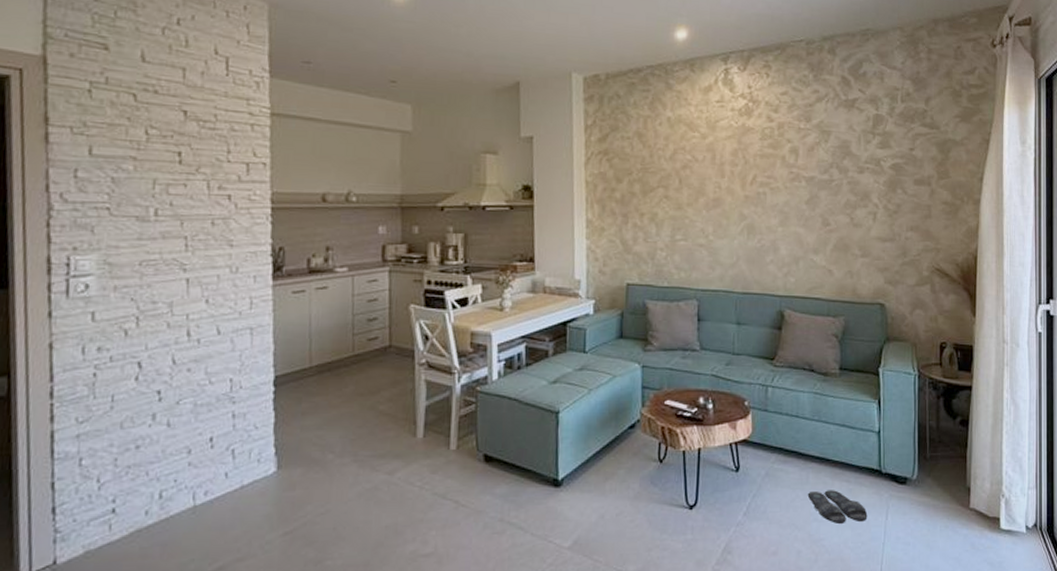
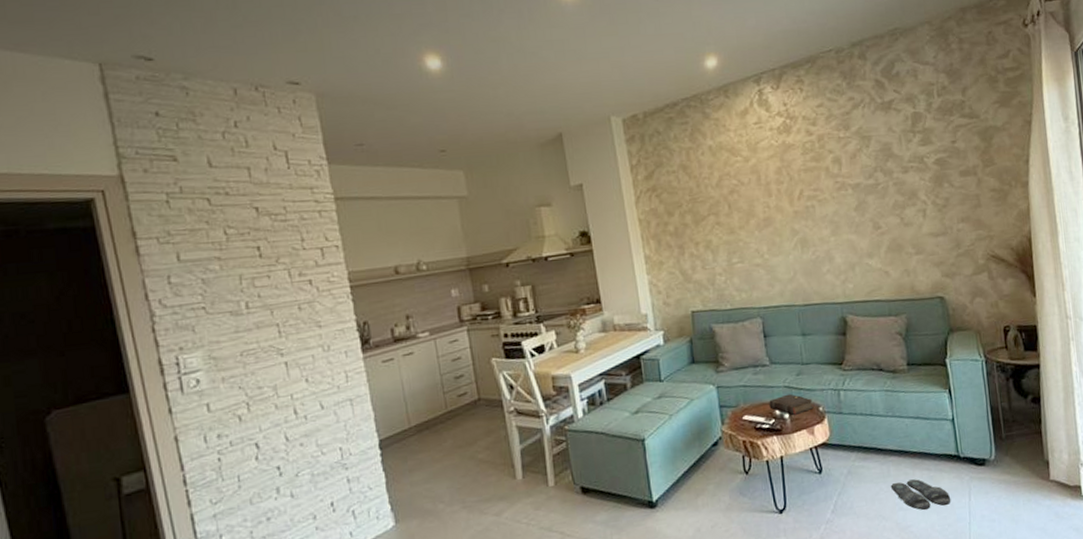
book: none [694,383,739,409] -> present [769,394,814,417]

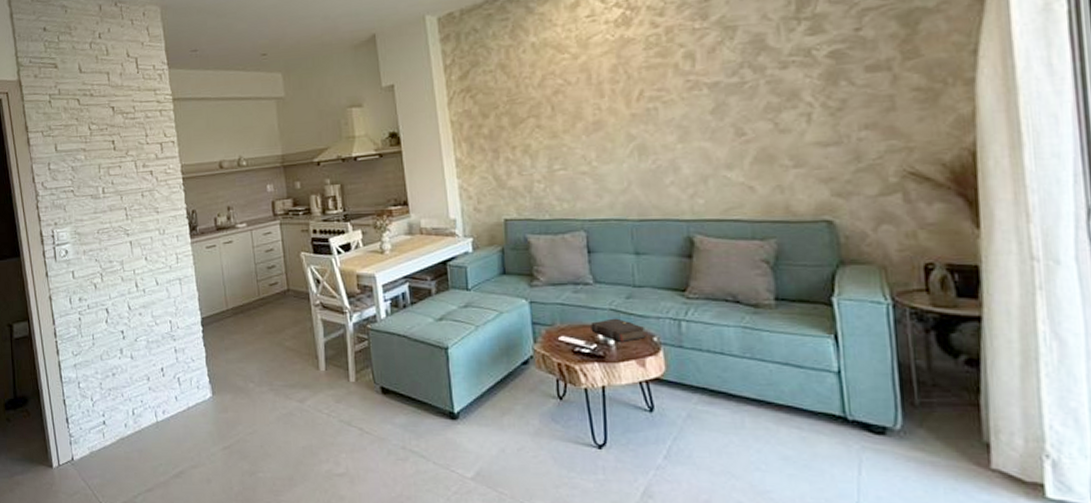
slippers: present [891,479,951,510] -> none [746,437,831,475]

